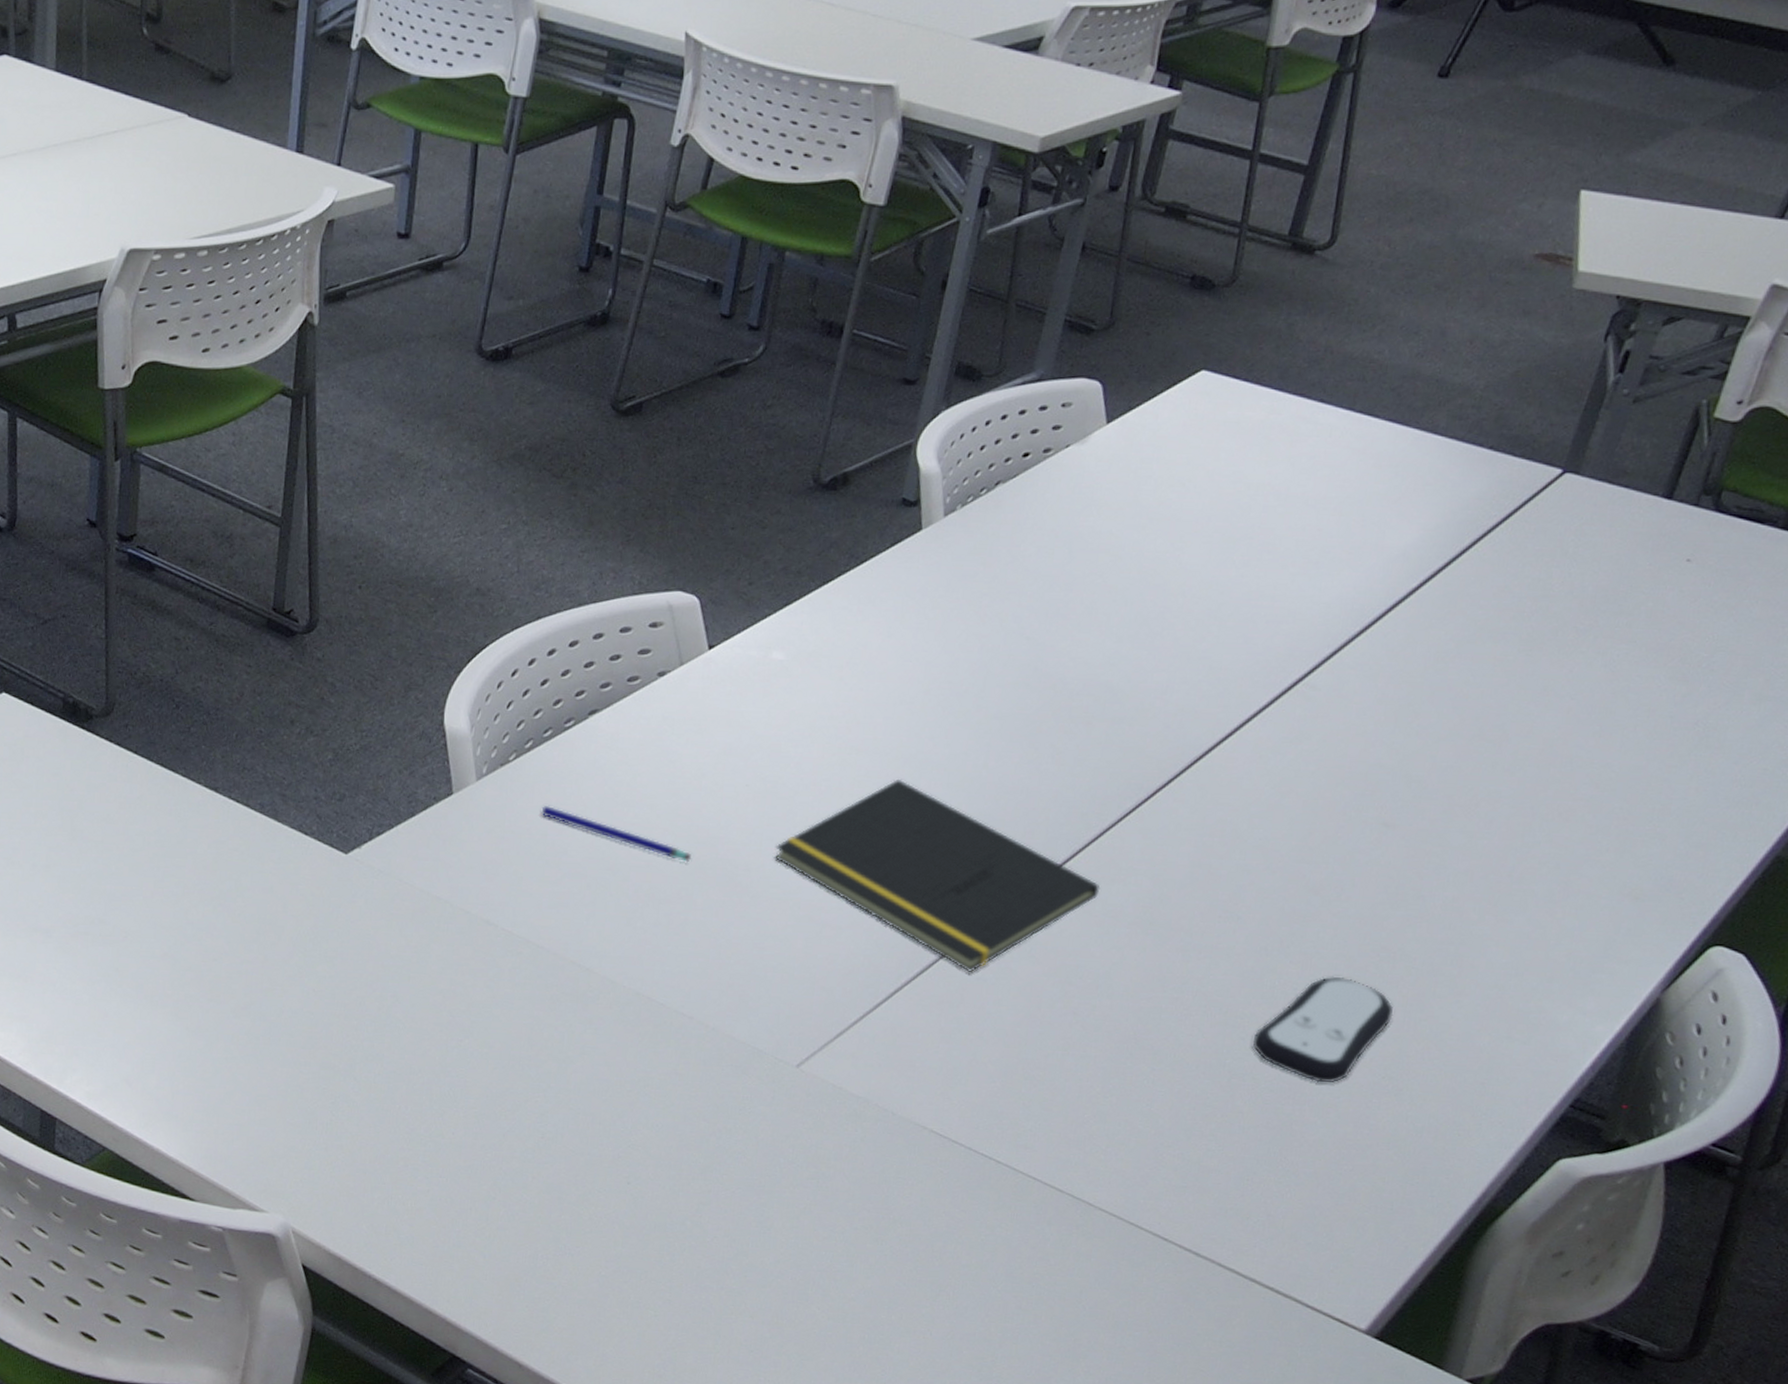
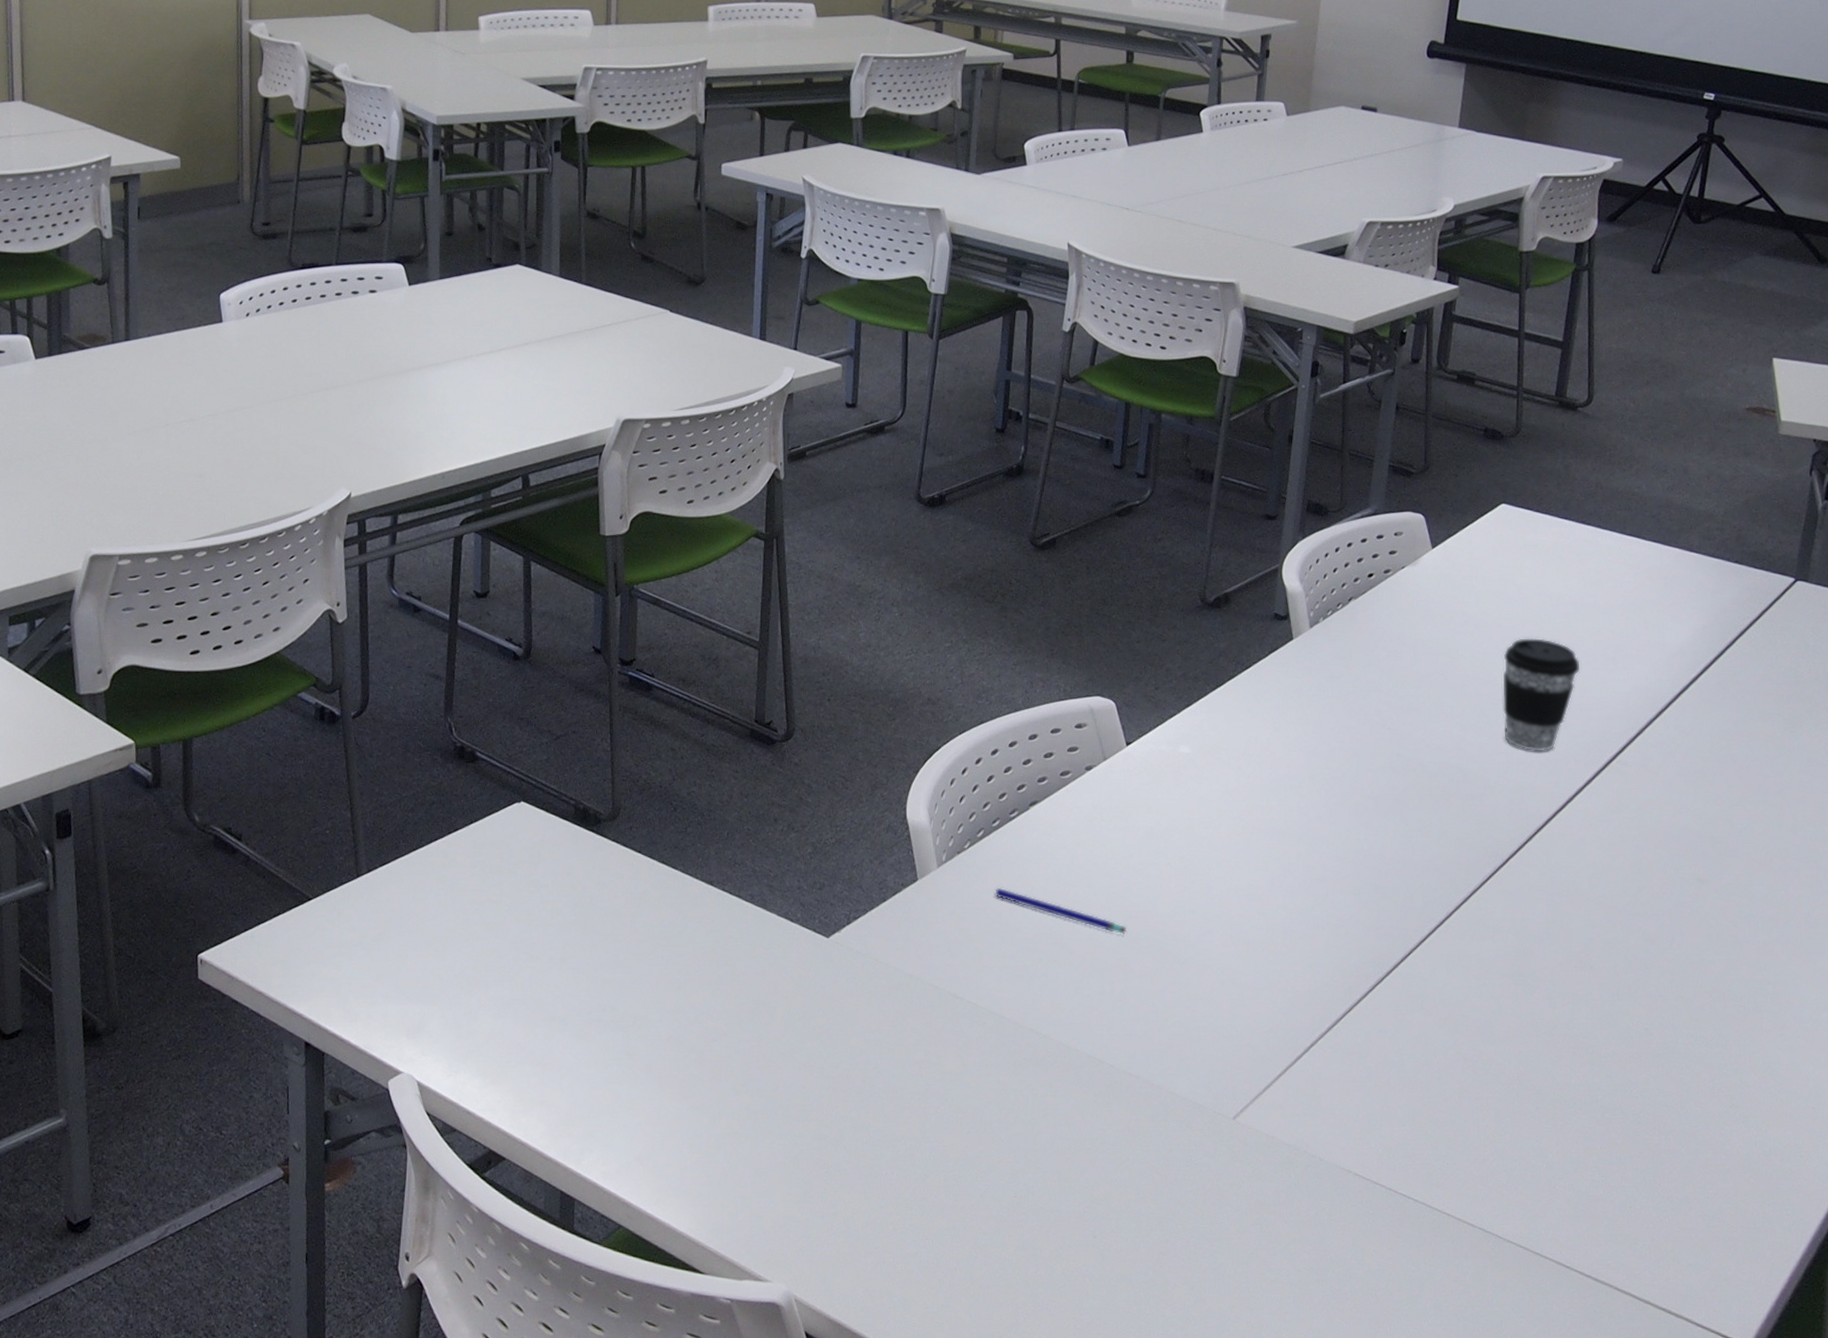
notepad: present [775,778,1101,972] -> none [1197,854,1474,1025]
coffee cup: none [1167,535,1275,671] -> present [1503,638,1580,752]
remote control: present [1252,976,1393,1083] -> none [1618,1016,1731,1114]

